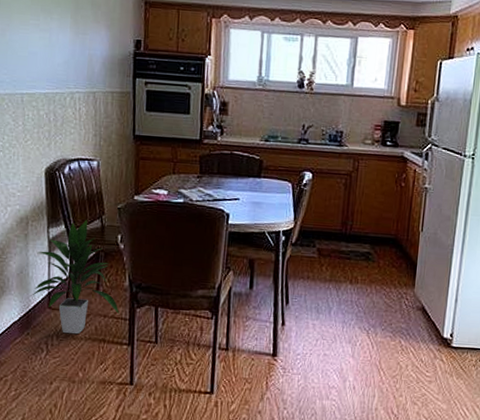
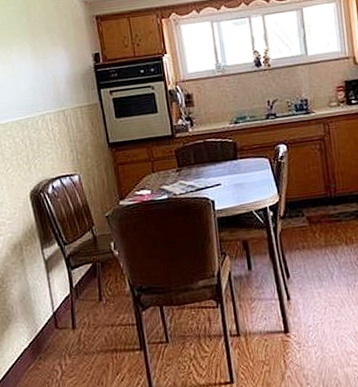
indoor plant: present [31,220,119,335] -> none [35,234,126,351]

